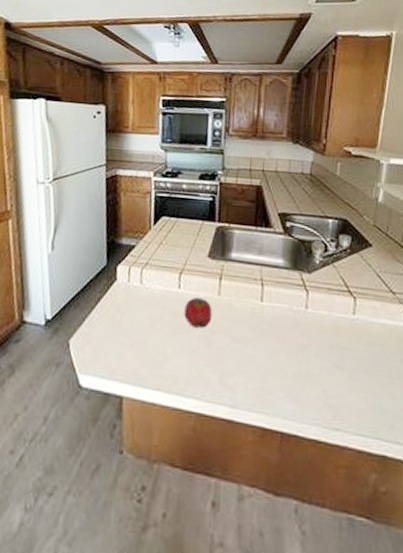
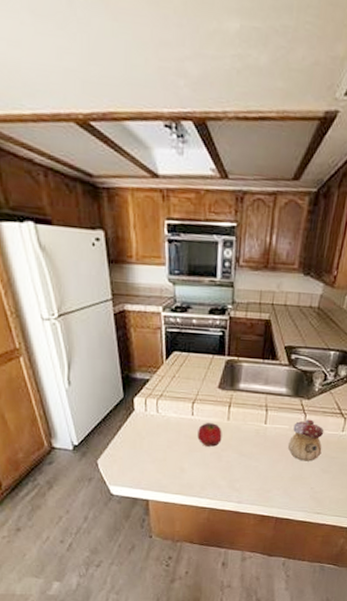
teapot: none [290,297,332,353] -> present [288,419,324,461]

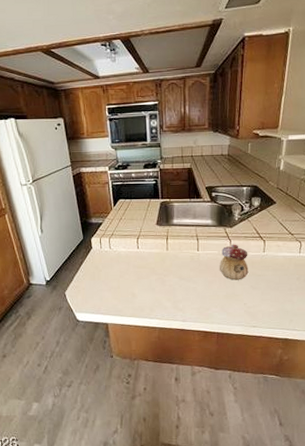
fruit: present [197,423,222,447] -> none [143,254,164,274]

